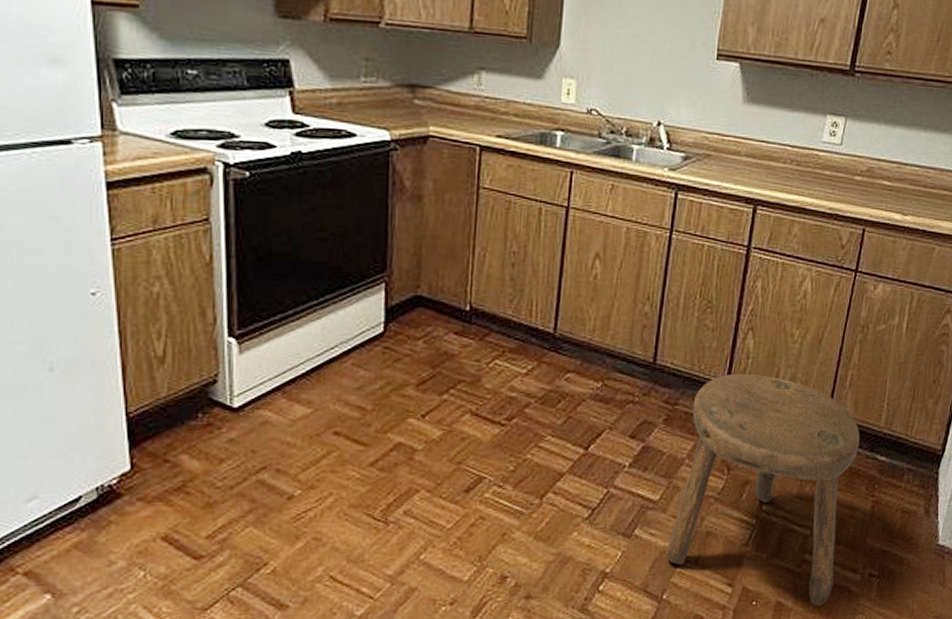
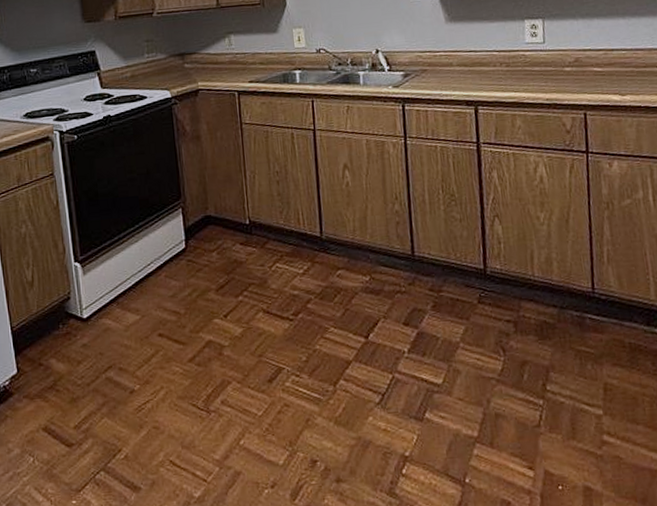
stool: present [666,373,860,606] -> none [456,257,643,491]

